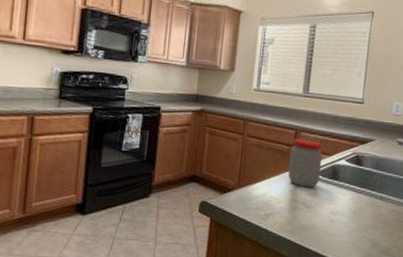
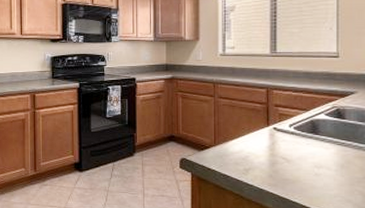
jar: present [288,138,323,188] -> none [263,96,299,143]

